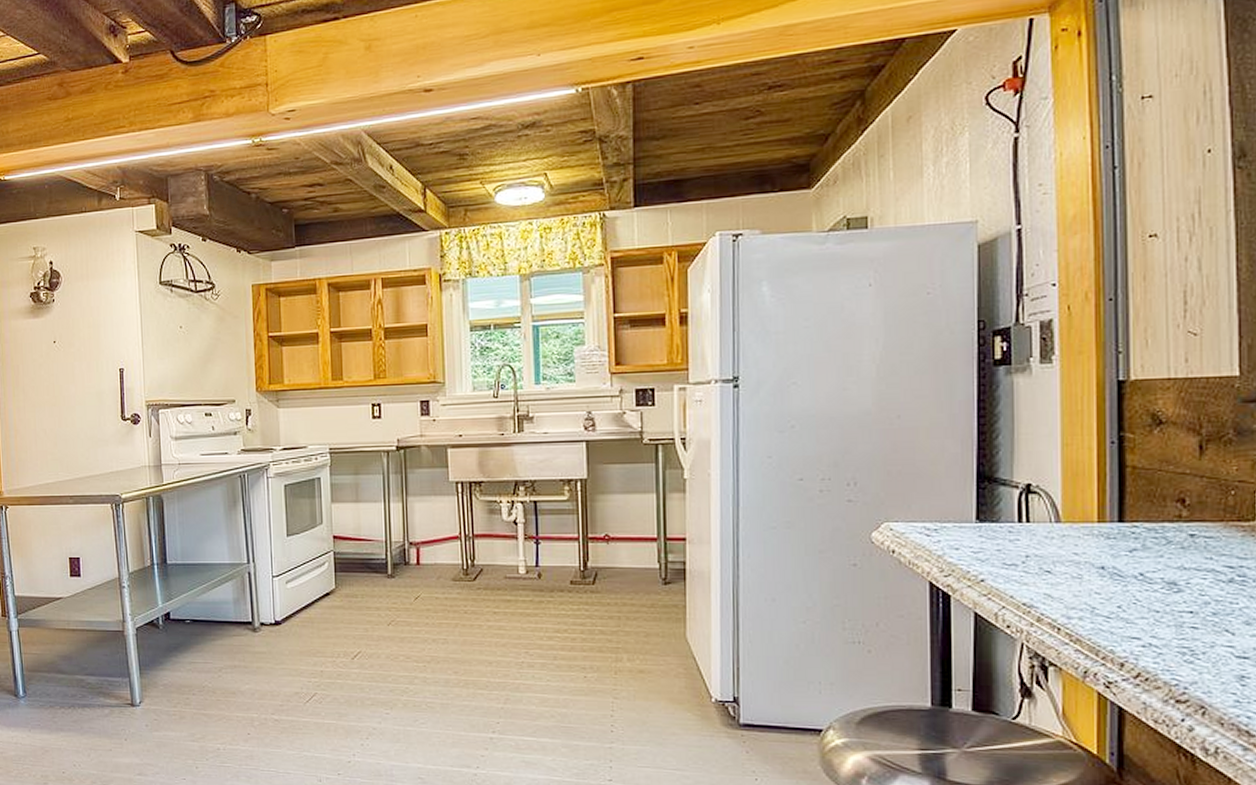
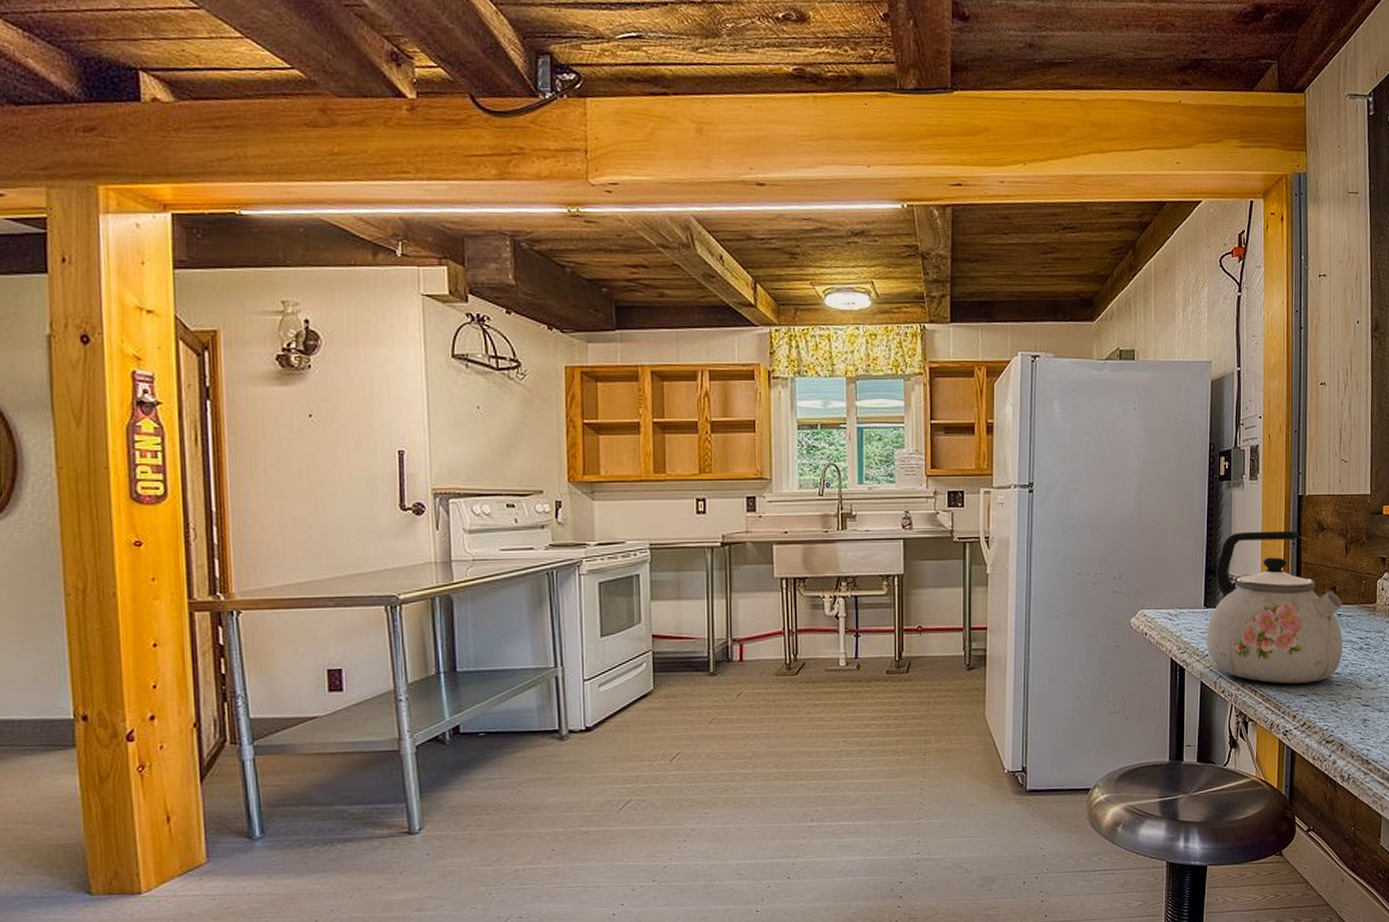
kettle: none [981,425,1200,623] -> present [1206,530,1343,684]

